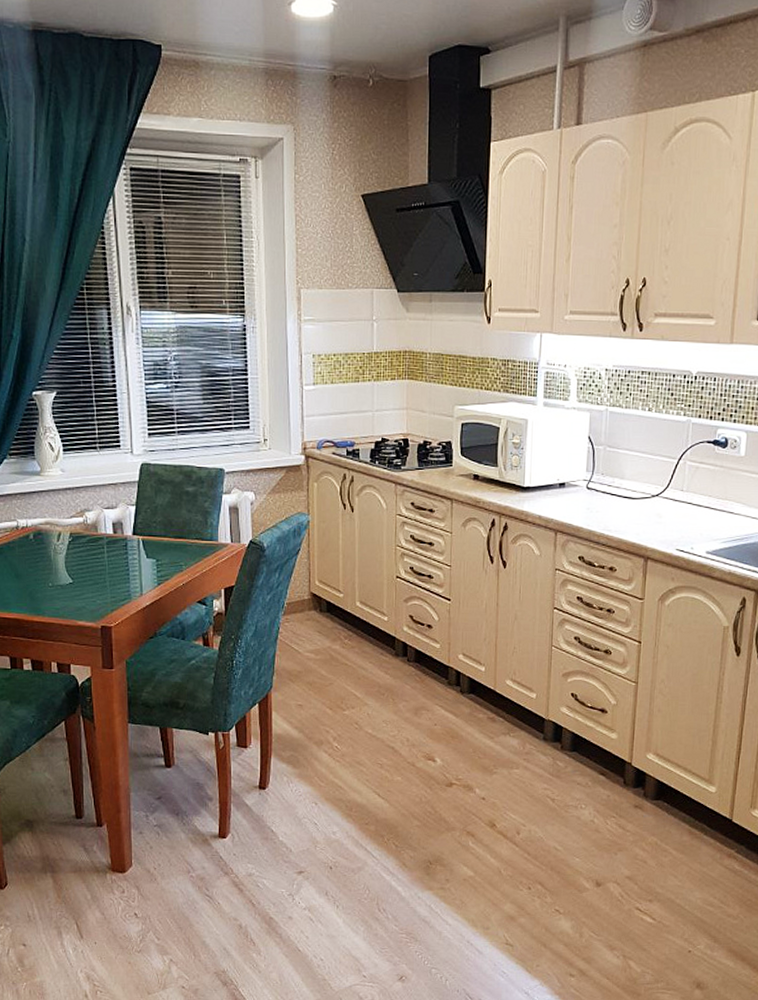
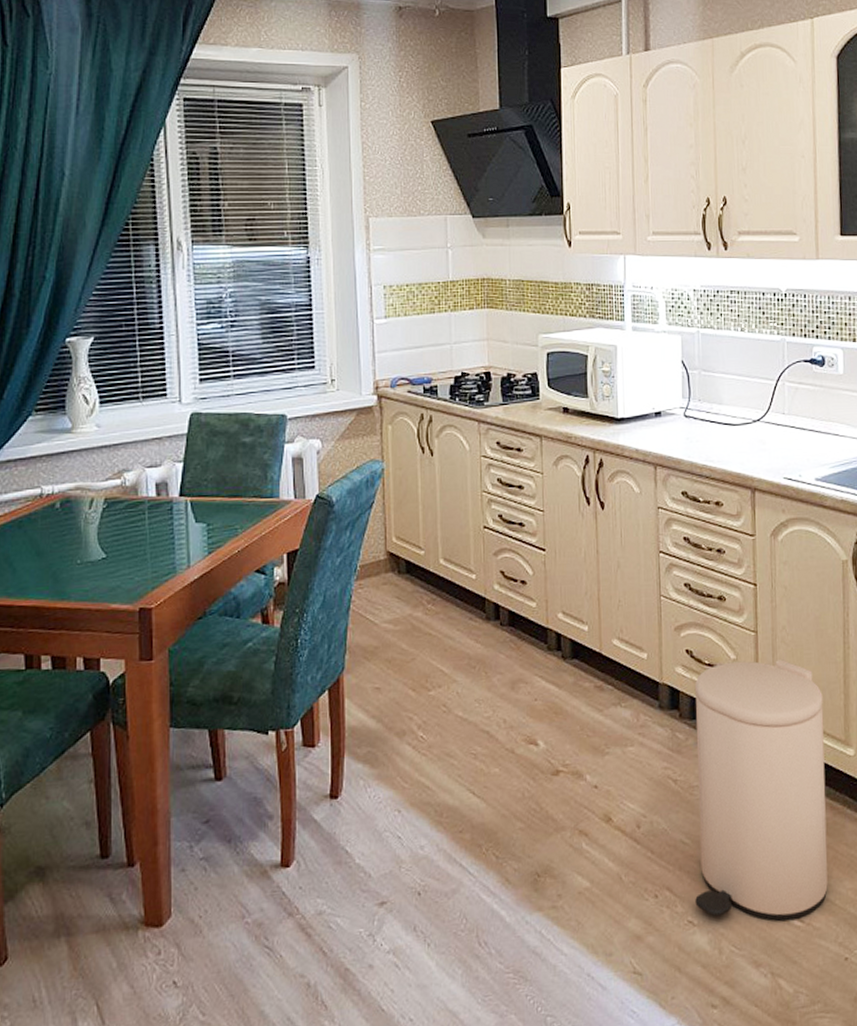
pedal bin: none [563,706,692,917] -> present [694,659,828,921]

